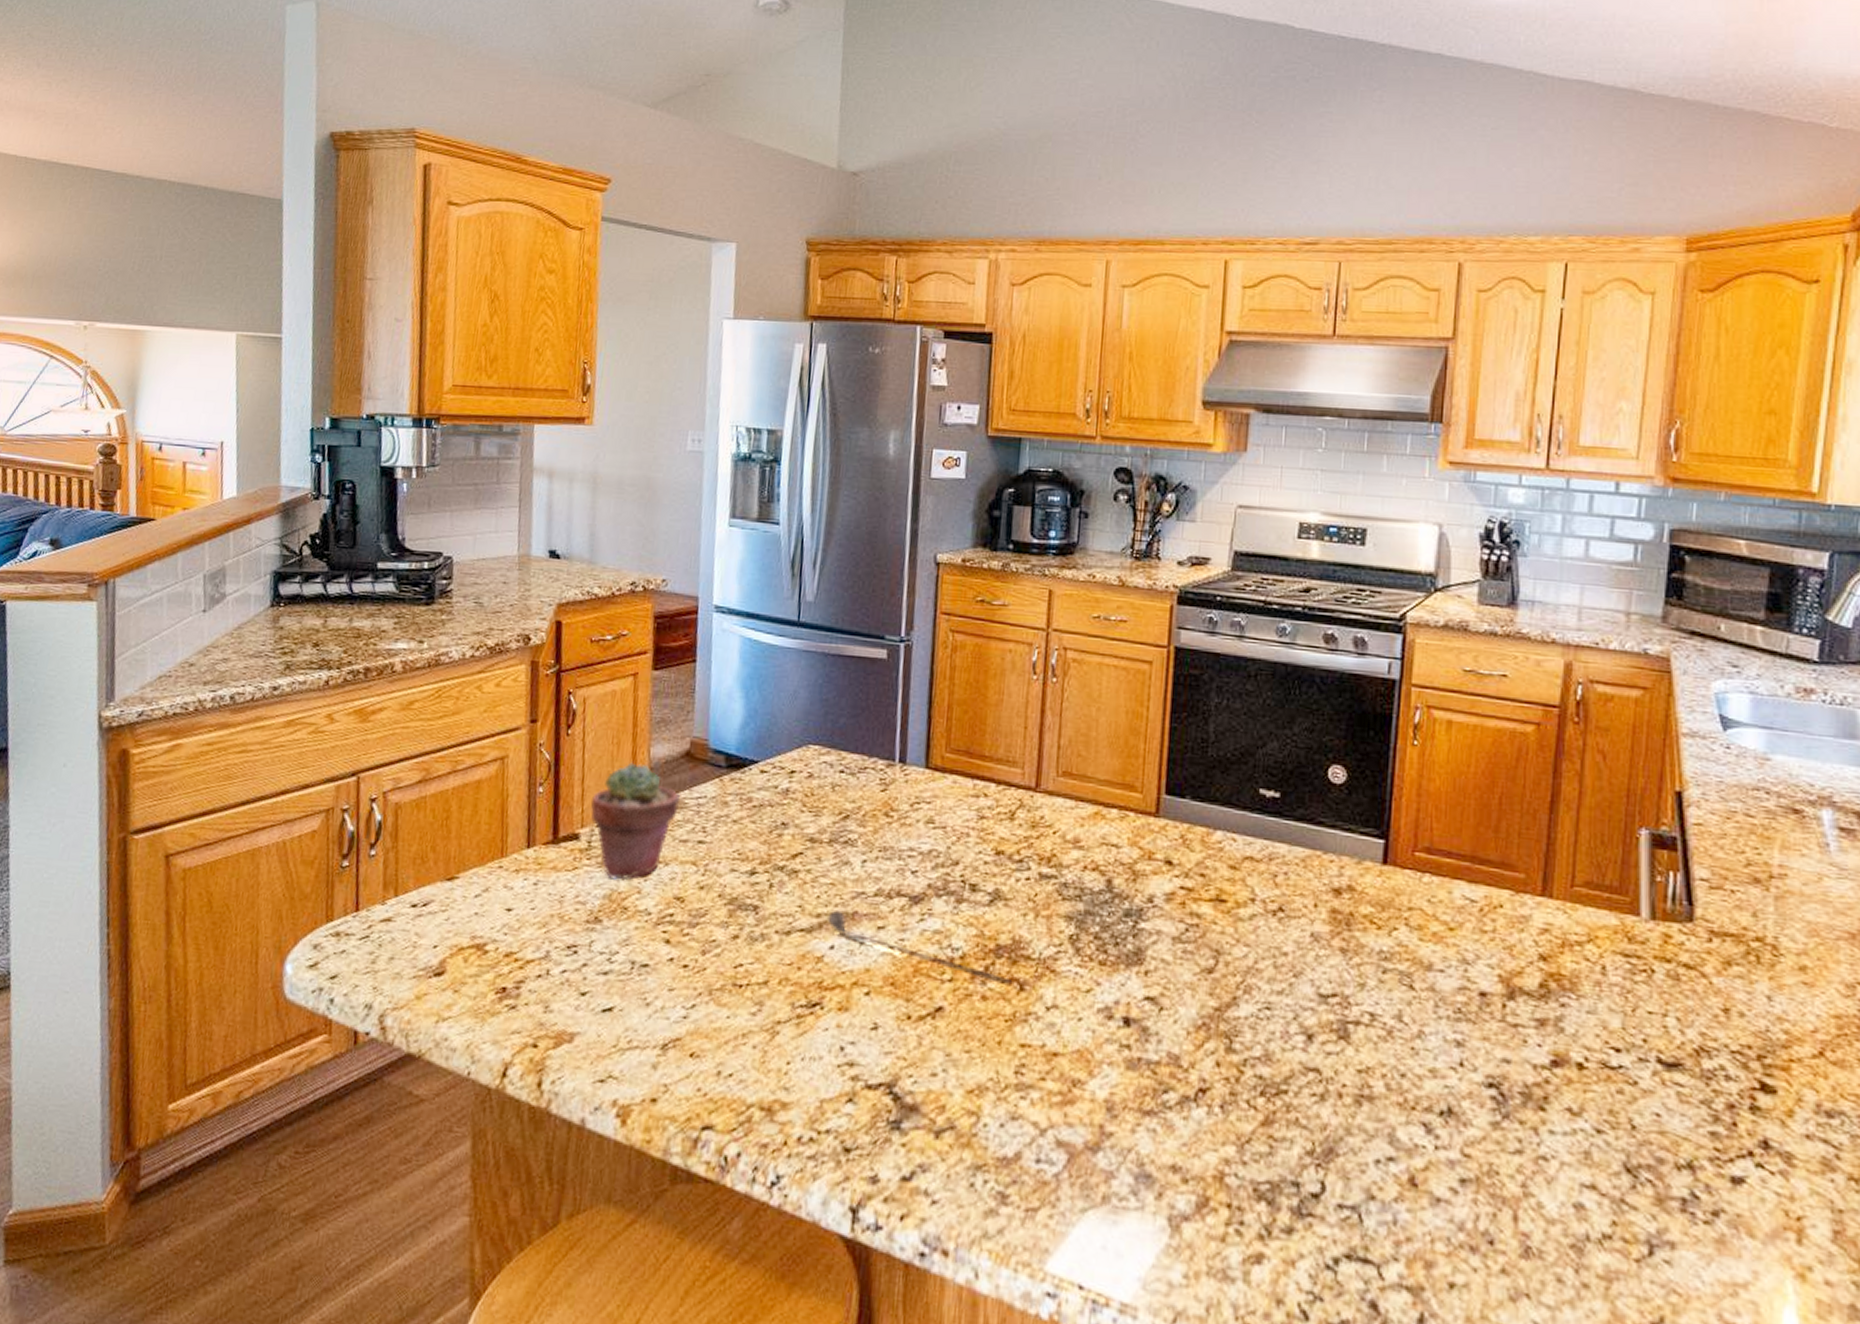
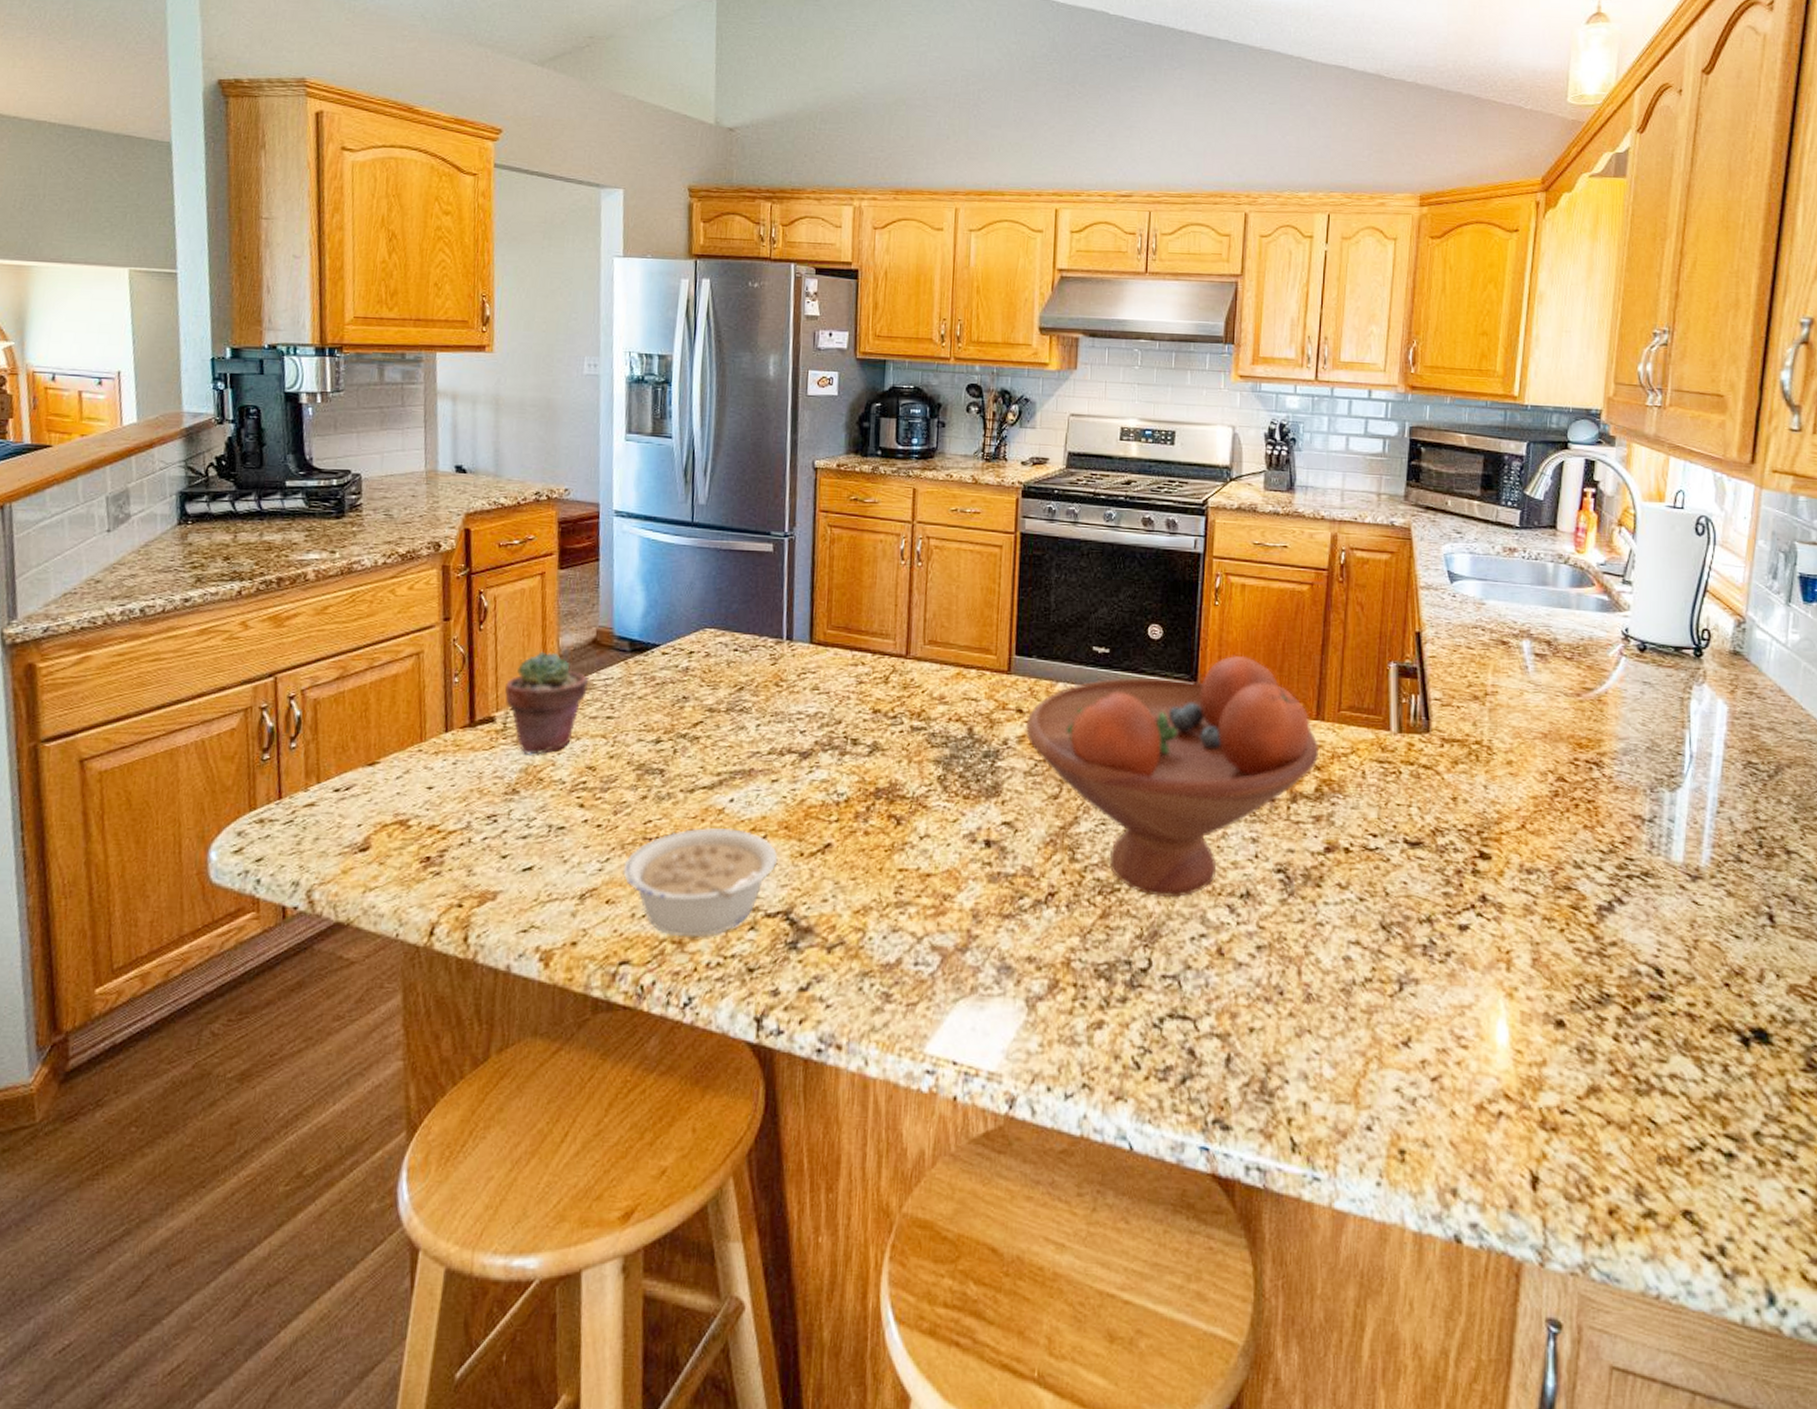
legume: none [709,976,882,1106] -> present [623,827,778,938]
stirrer: present [827,910,1013,987] -> none [727,768,891,822]
fruit bowl: none [1175,808,1544,1108] -> present [1026,655,1318,898]

